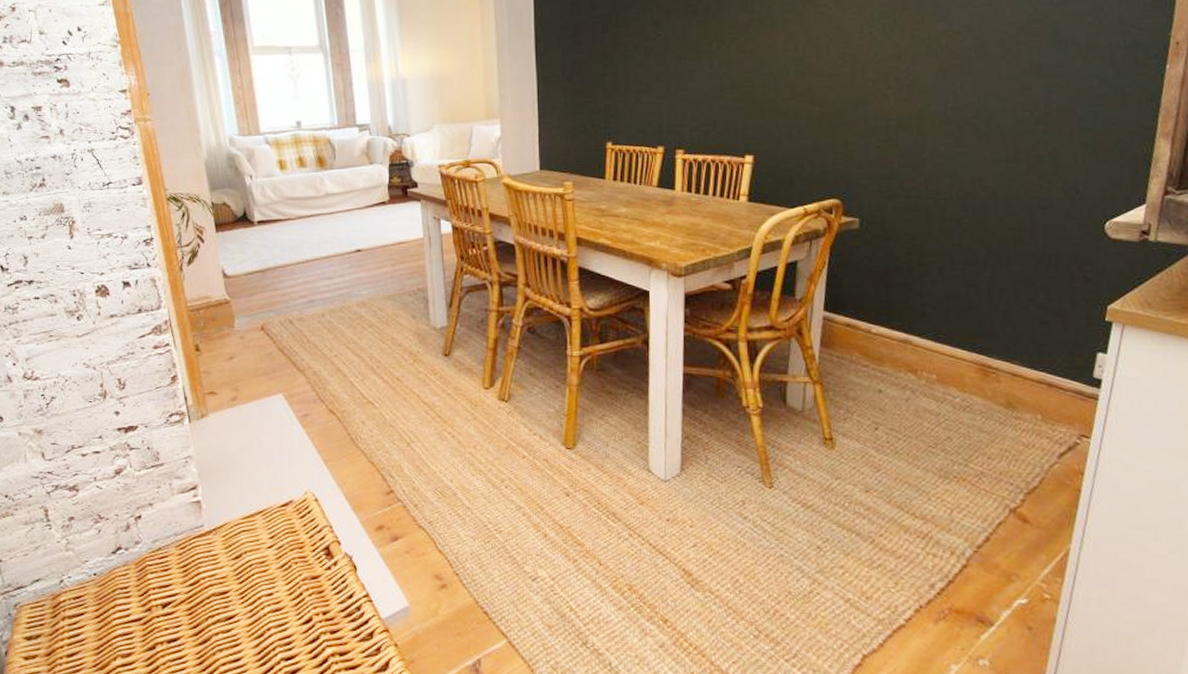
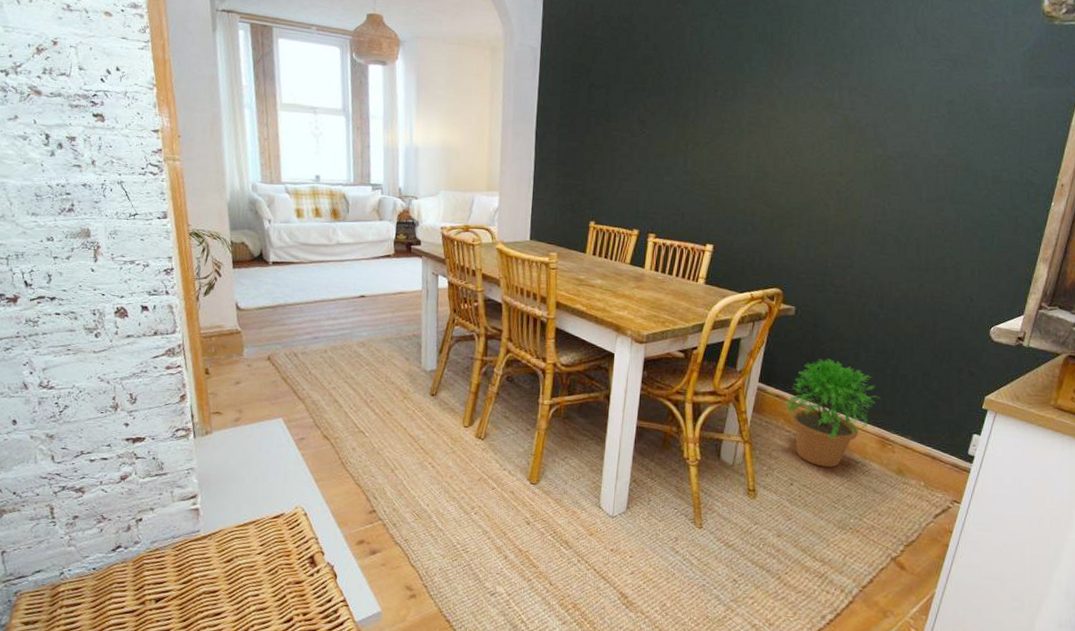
potted plant: none [858,276,975,406] -> present [784,358,880,468]

